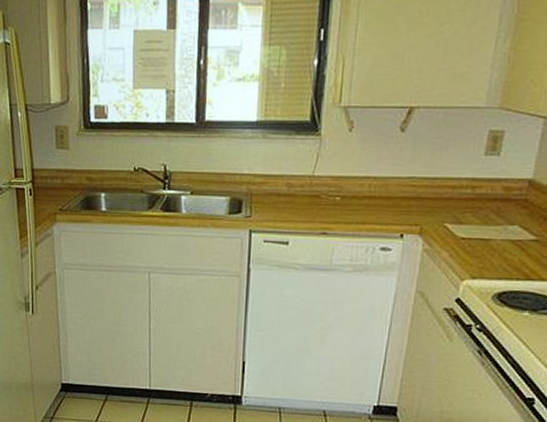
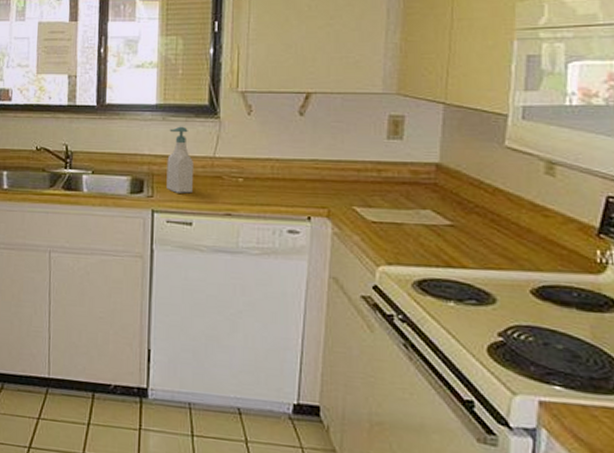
soap bottle: none [265,144,292,213] -> present [166,126,193,194]

